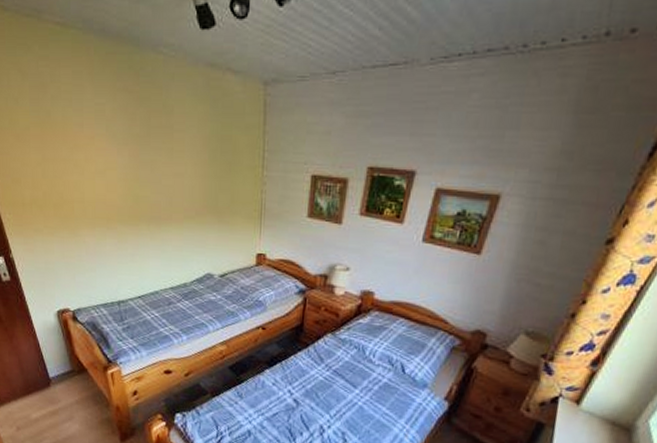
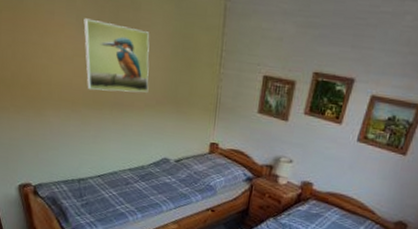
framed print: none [114,128,187,205] -> present [83,18,150,93]

